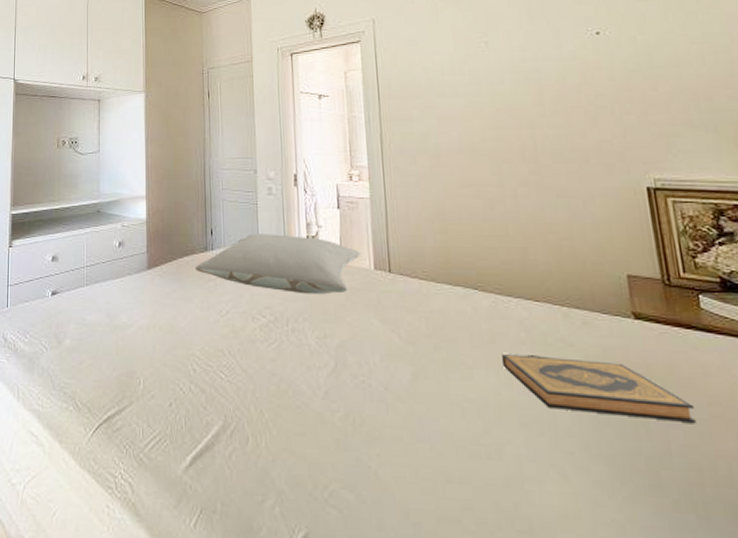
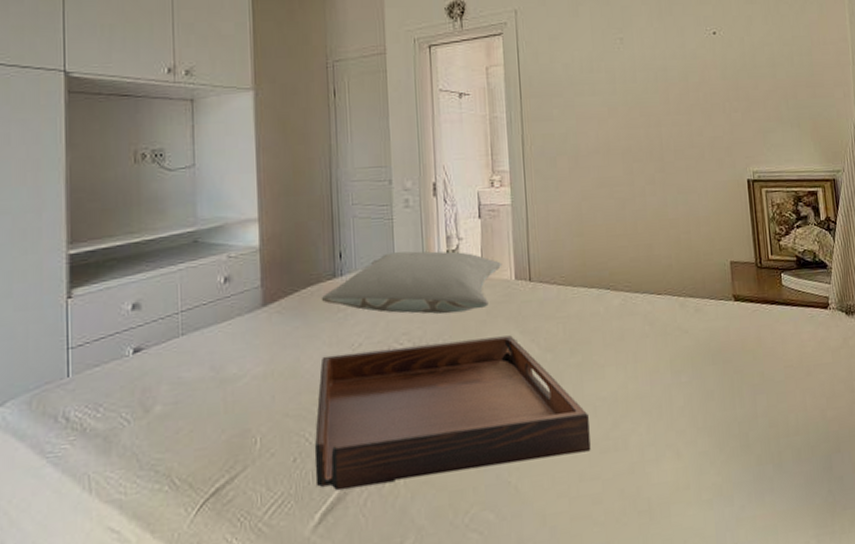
serving tray: none [187,318,459,453] -> present [314,335,591,491]
hardback book: present [501,354,696,423] -> none [628,342,775,394]

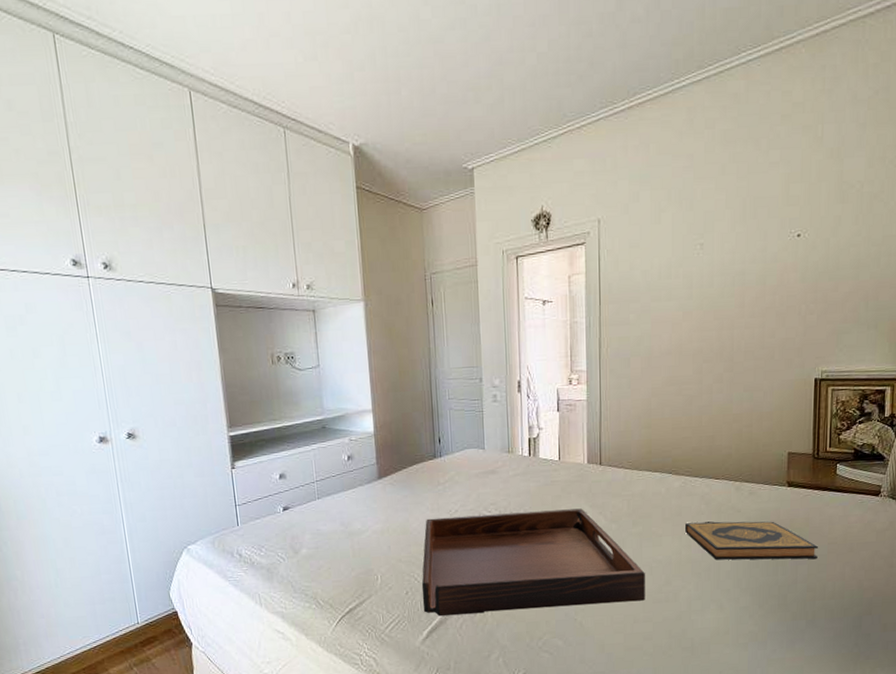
pillow: present [321,251,502,315] -> none [424,438,577,490]
hardback book: none [628,342,775,394] -> present [684,521,818,560]

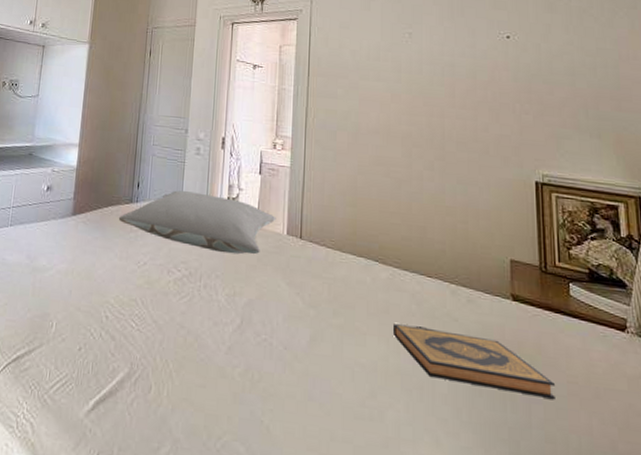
serving tray: present [422,508,645,616] -> none [94,267,346,414]
pillow: none [424,438,577,490] -> present [118,190,276,255]

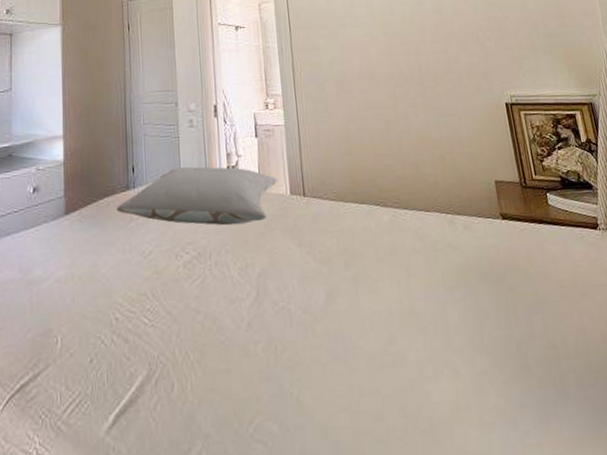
hardback book: present [392,324,555,399] -> none [401,260,551,310]

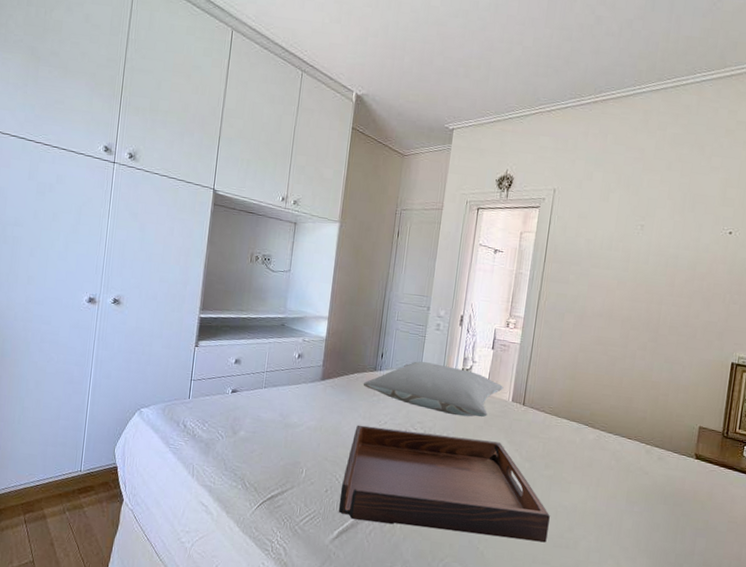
serving tray: none [109,247,369,393] -> present [339,425,550,543]

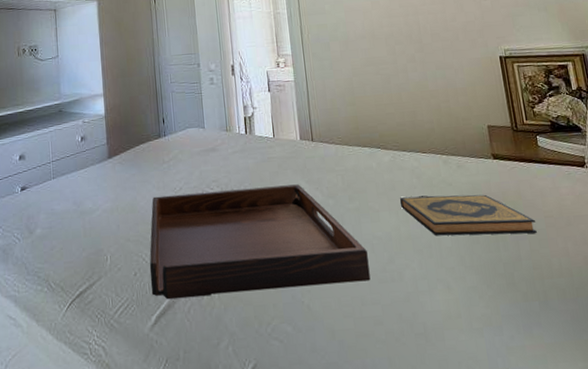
pillow: present [363,361,504,418] -> none [150,117,289,167]
hardback book: none [593,475,718,534] -> present [399,194,537,236]

